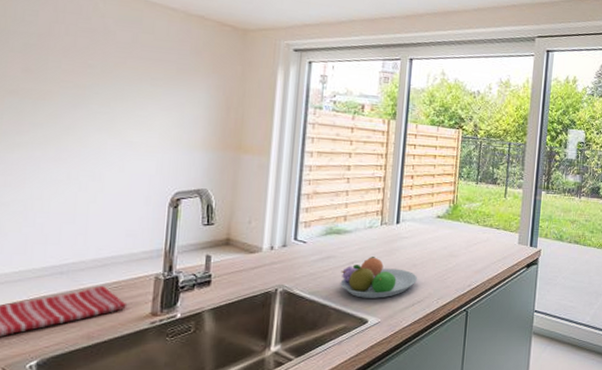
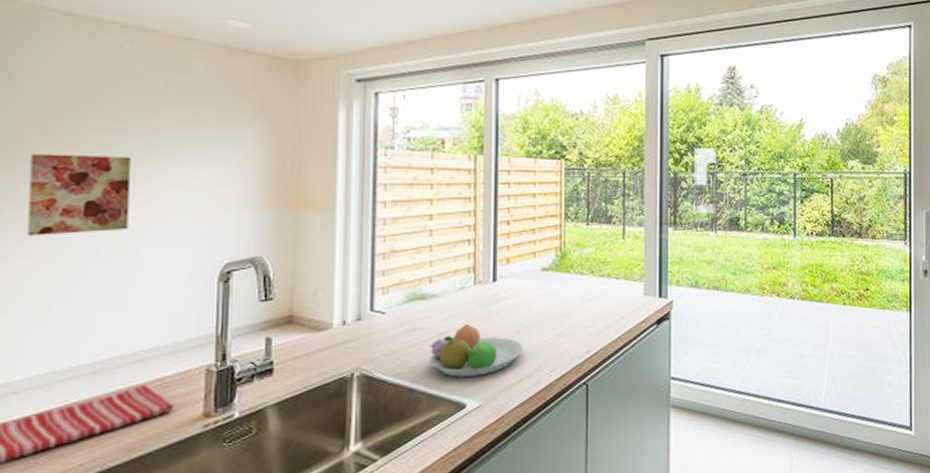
wall art: none [9,88,100,159] -> present [28,153,131,236]

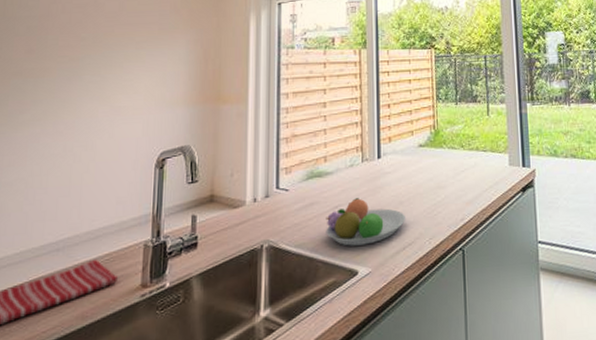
wall art: present [28,153,131,236] -> none [13,67,92,136]

